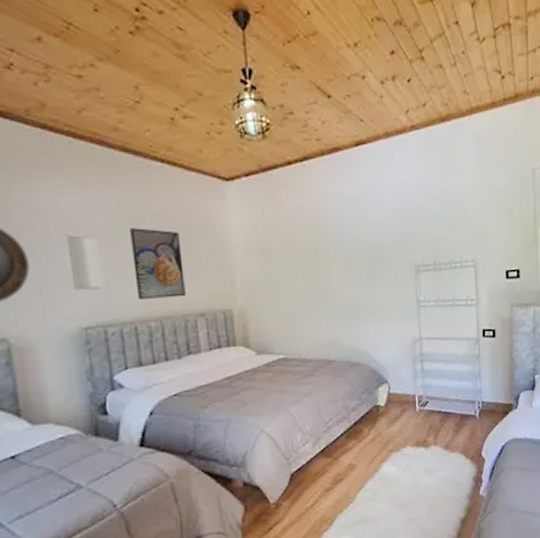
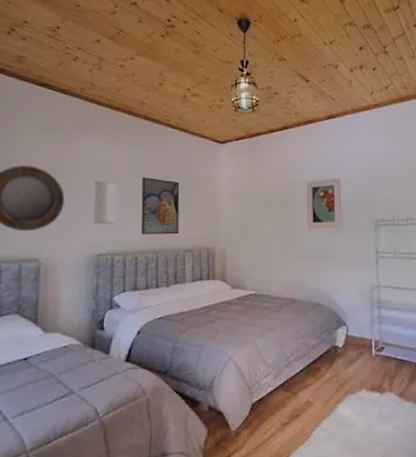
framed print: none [335,218,379,280] -> present [306,178,342,229]

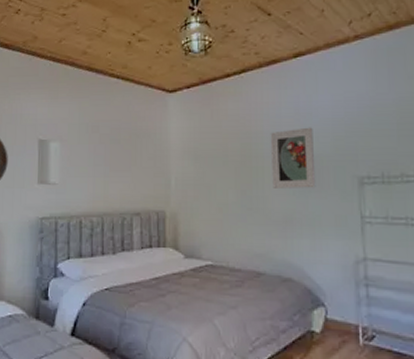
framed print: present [141,177,180,235] -> none [85,133,126,196]

